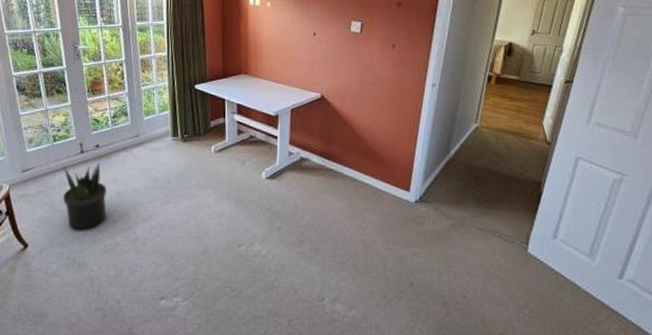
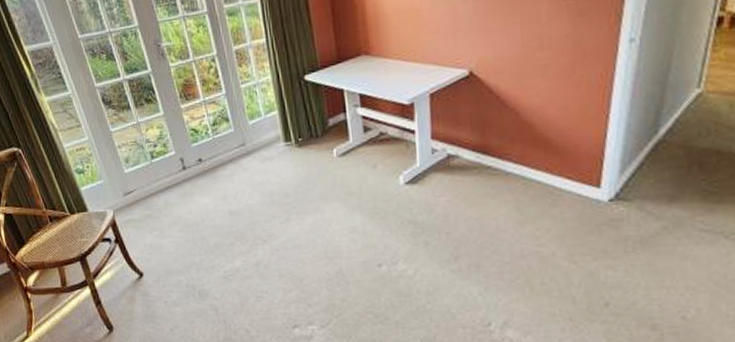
planter: present [62,161,107,230] -> none [166,177,221,255]

